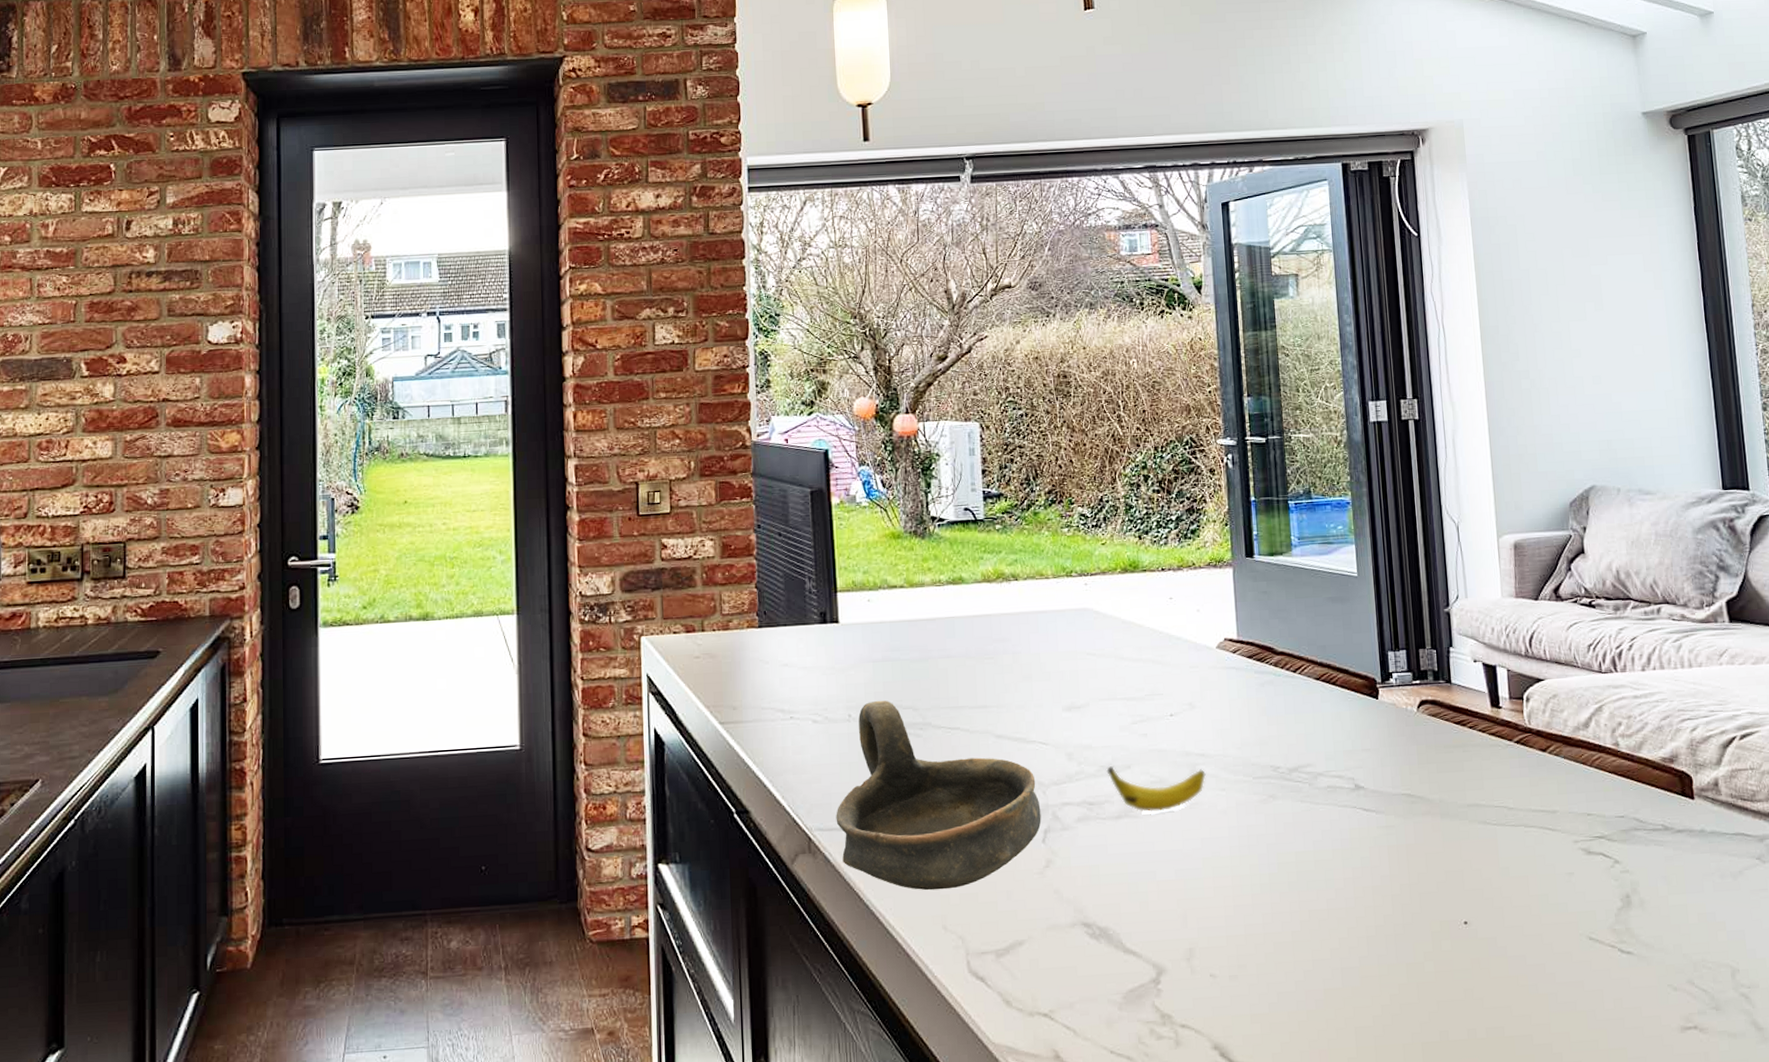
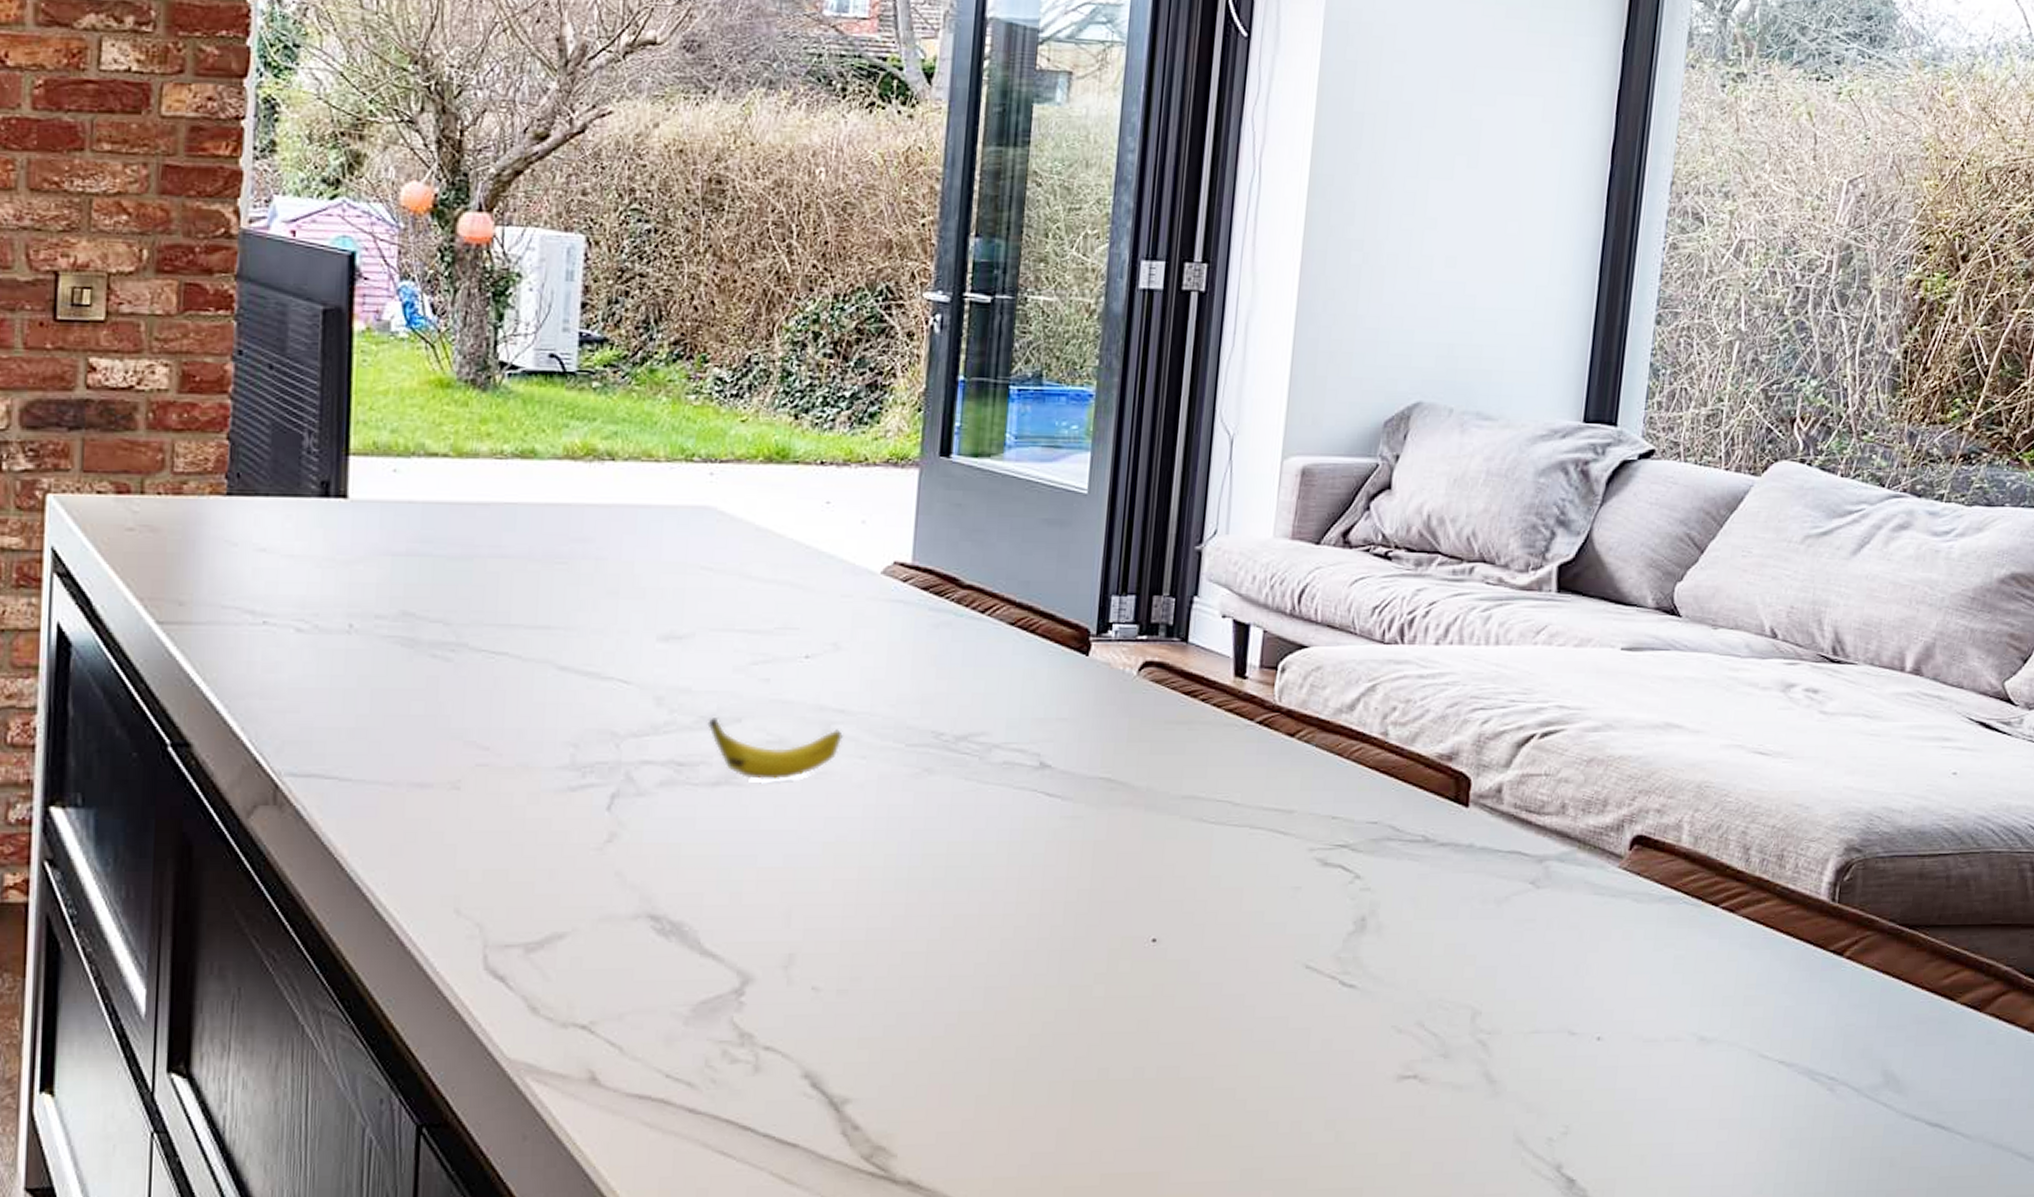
oil lamp: present [836,700,1041,891] -> none [317,608,610,863]

